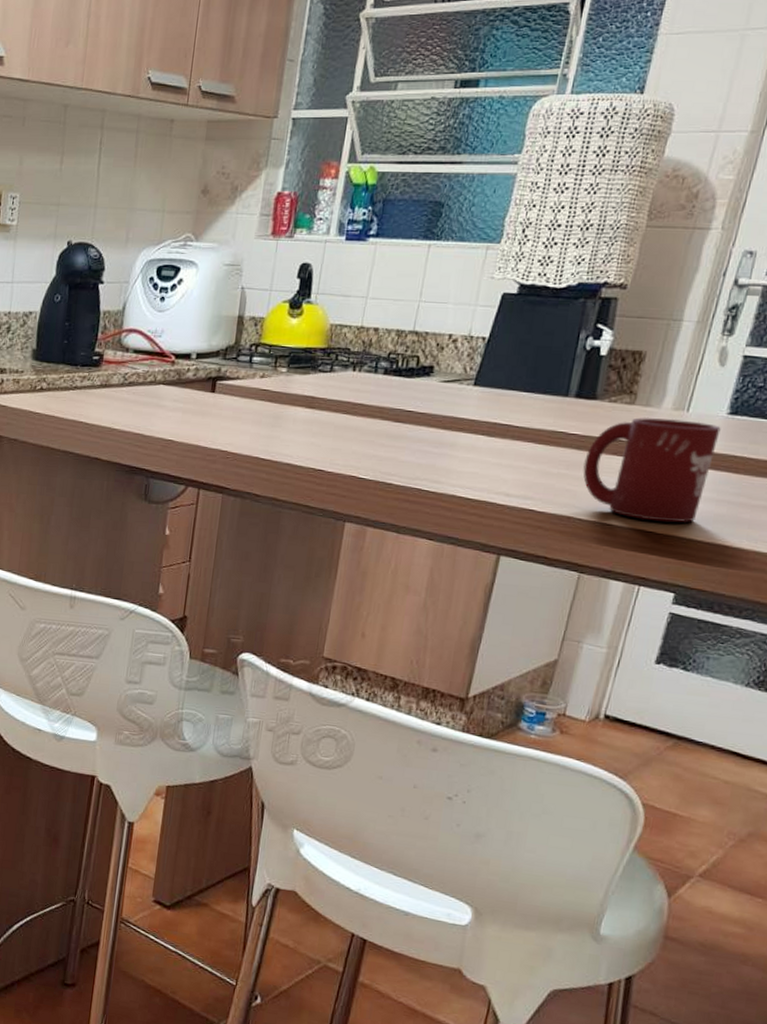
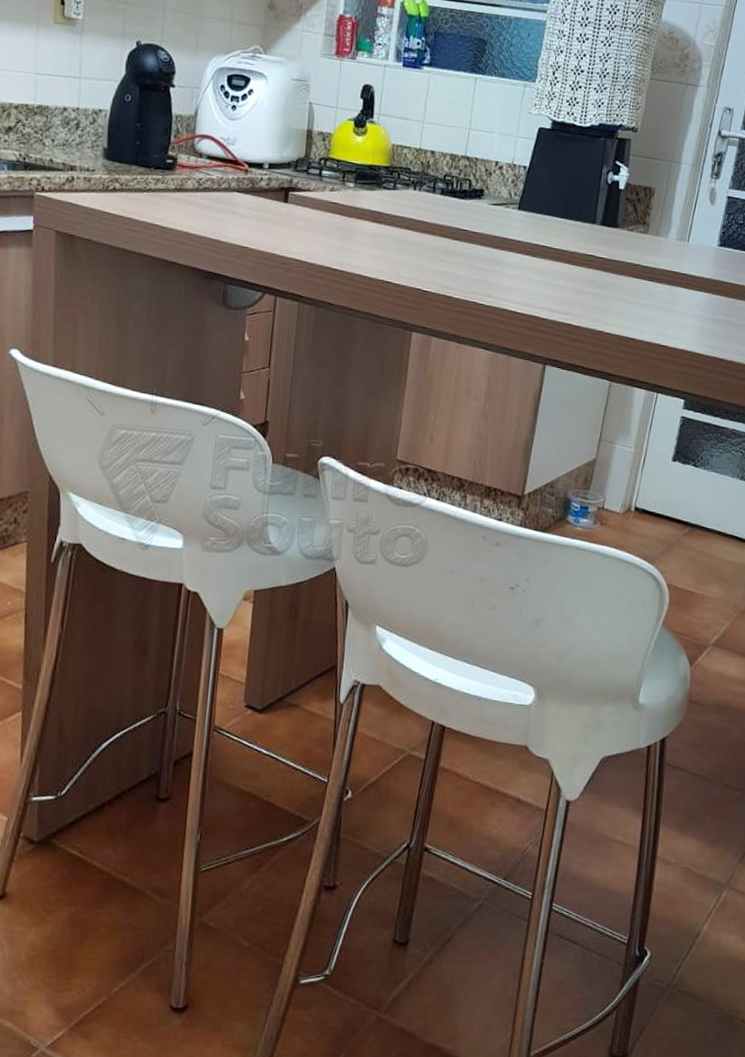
cup: present [583,417,721,523] -> none [609,245,714,338]

